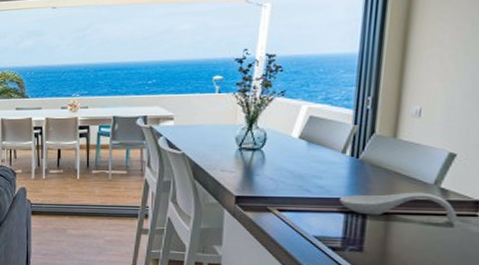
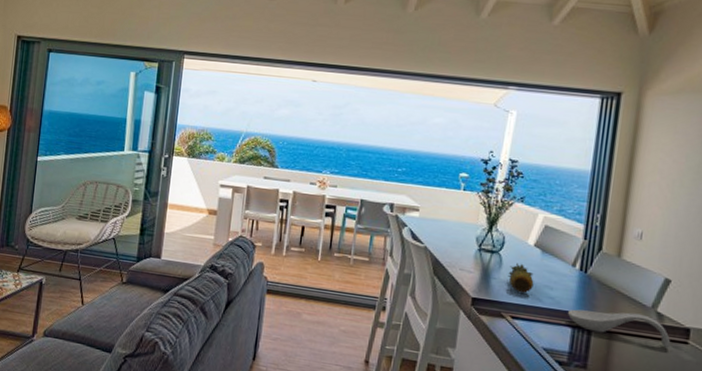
fruit: none [271,157,301,186] -> present [507,262,534,294]

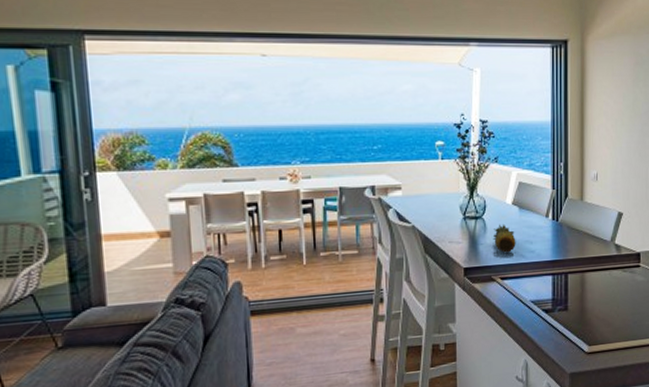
spoon rest: present [567,309,671,349] -> none [546,249,628,275]

